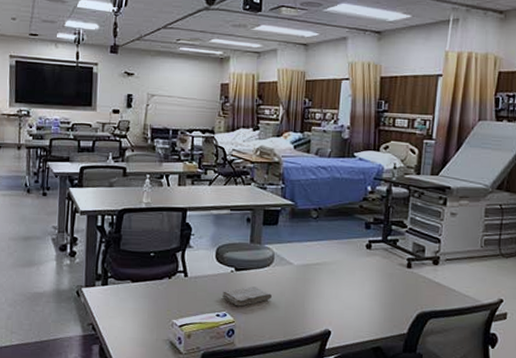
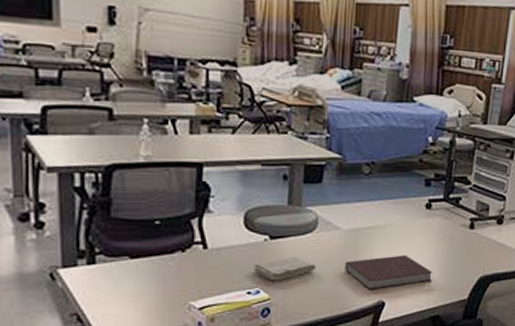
notebook: none [296,289,374,320] -> present [345,255,433,291]

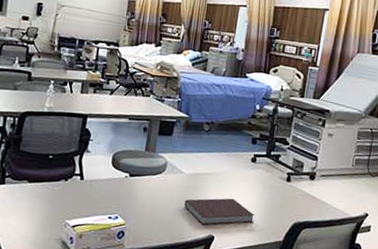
washcloth: present [254,257,316,281] -> none [115,191,162,210]

